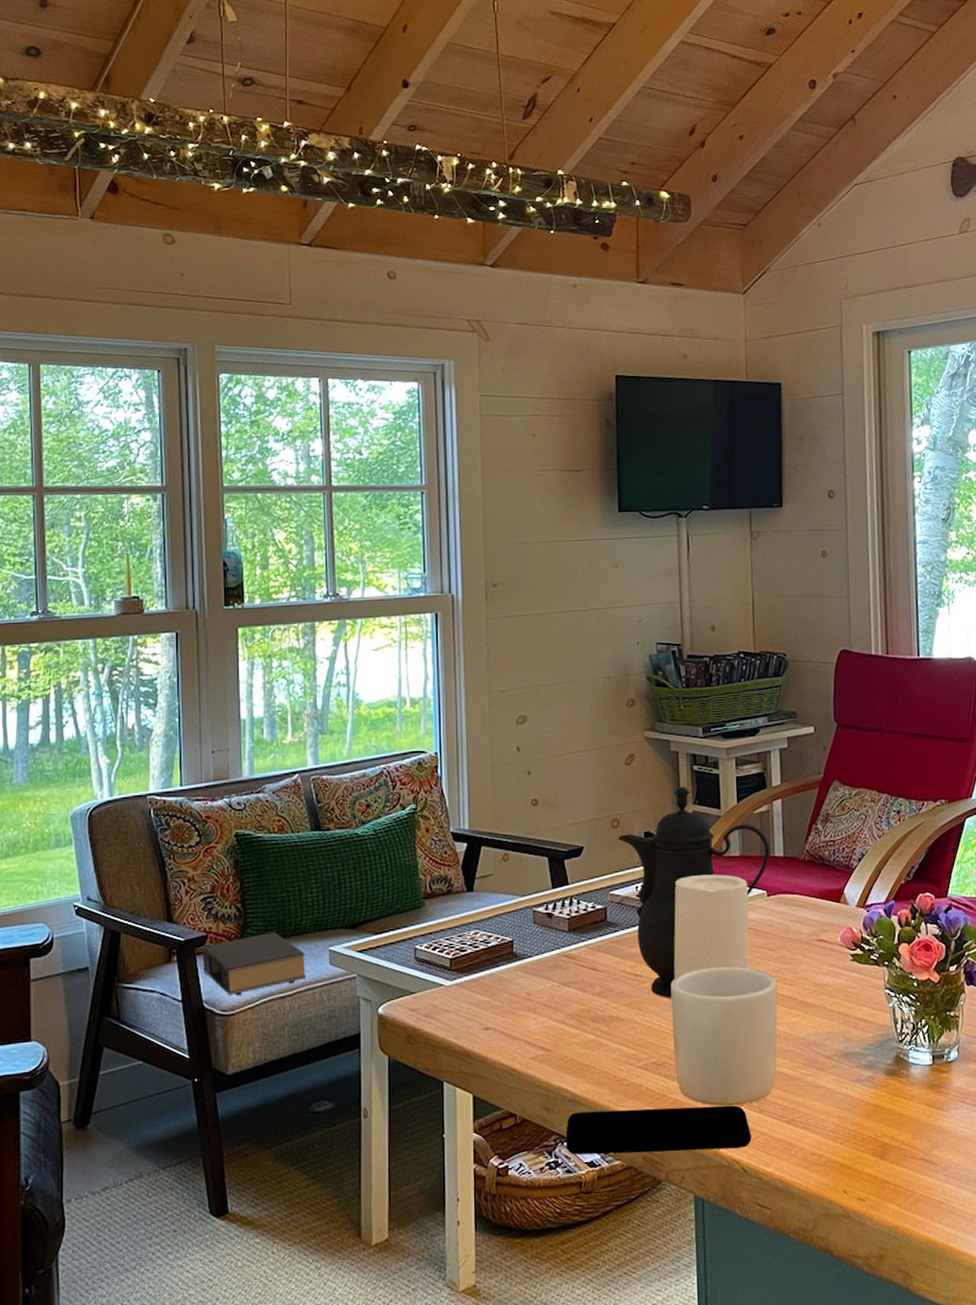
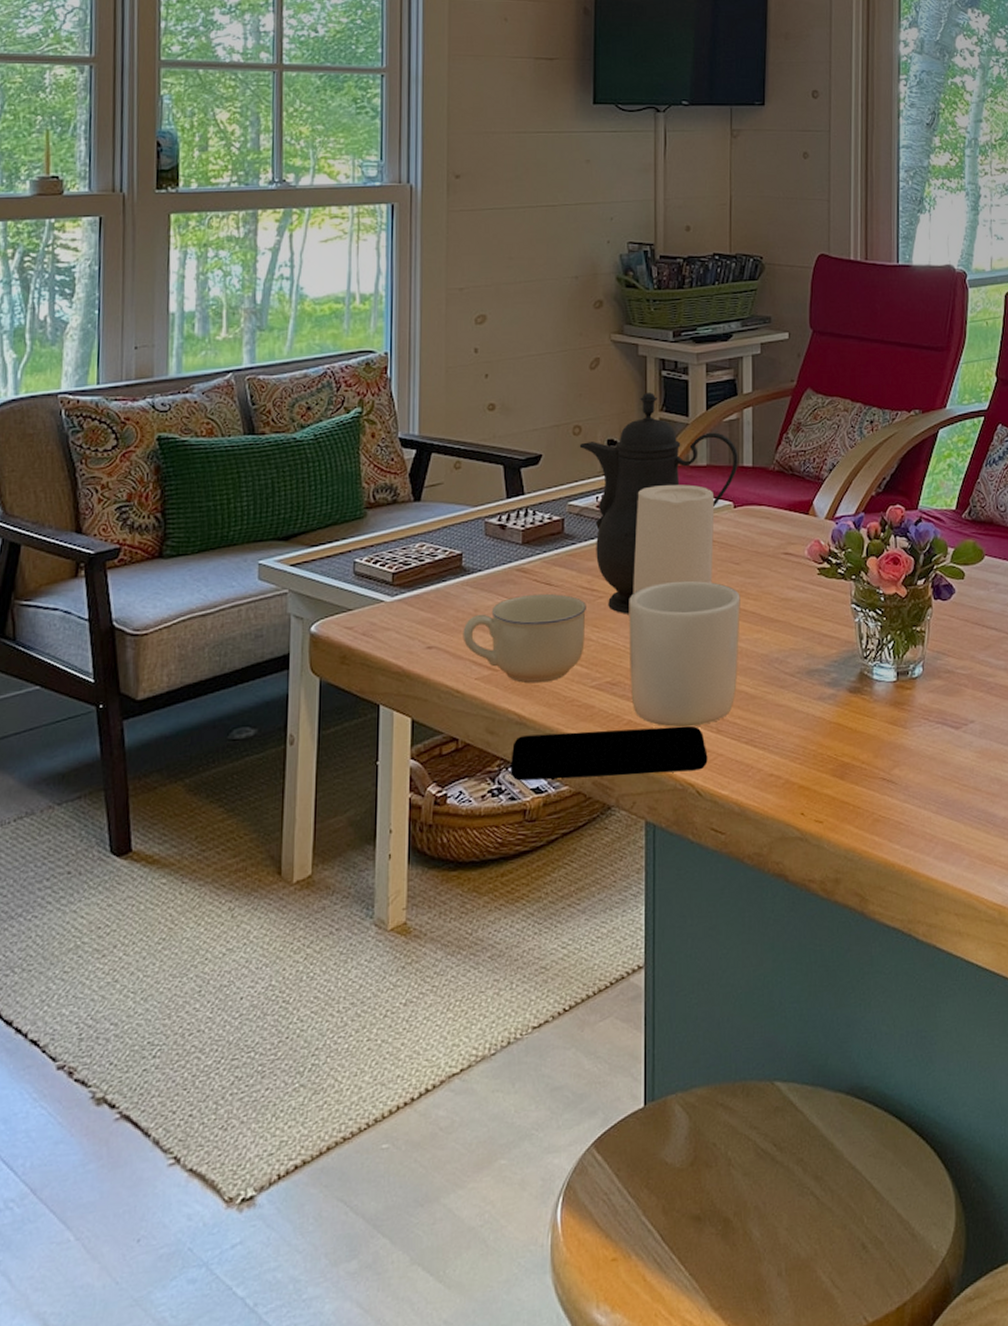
book: present [202,932,307,995] -> none [114,545,232,613]
cup: none [517,978,631,1063] -> present [463,593,586,684]

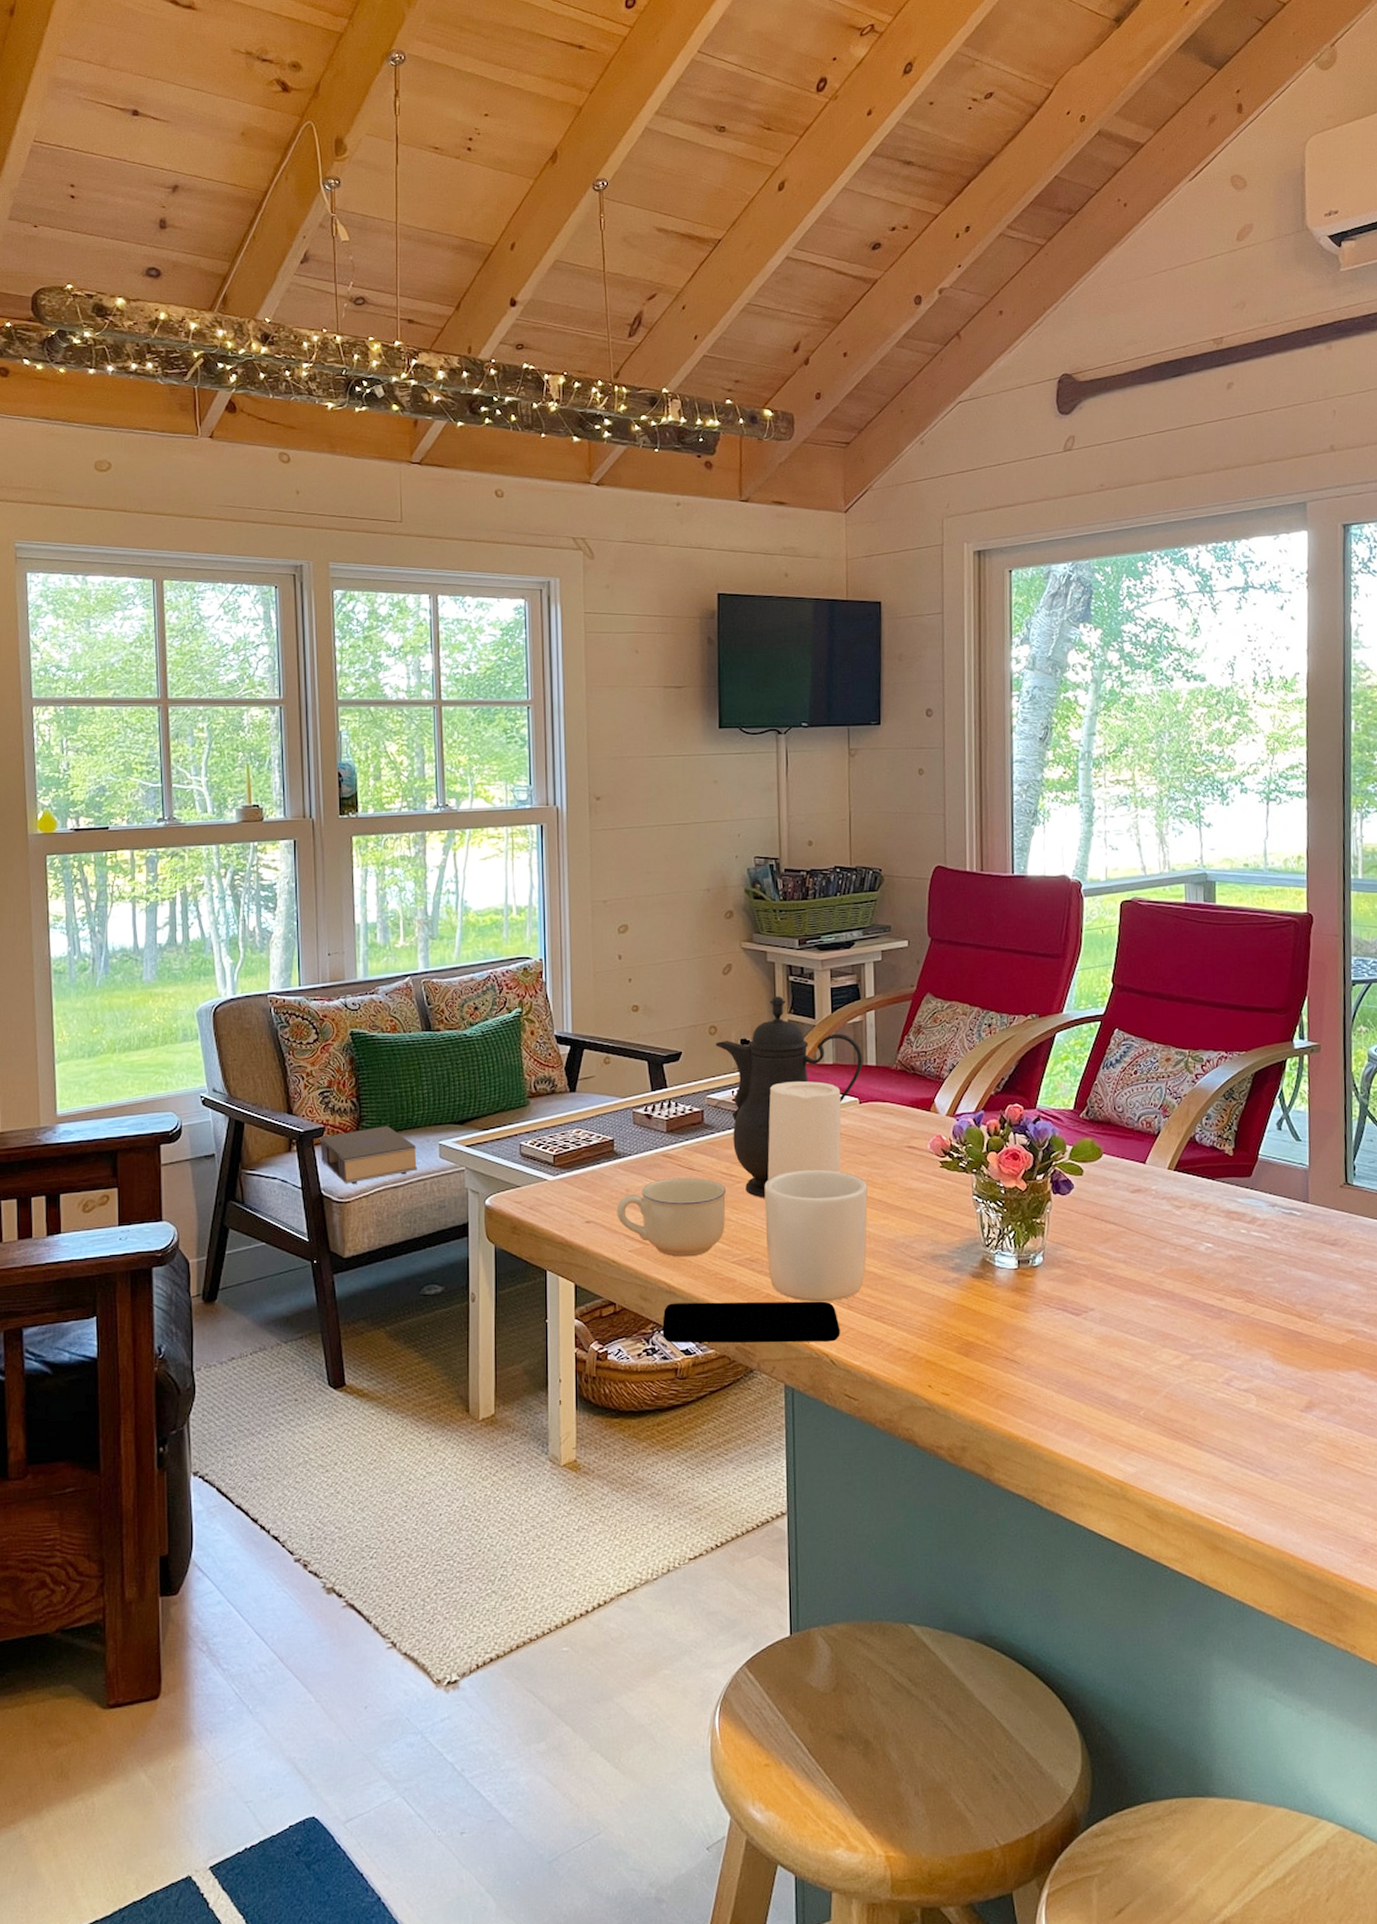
book: none [114,545,232,613] -> present [320,1126,418,1184]

